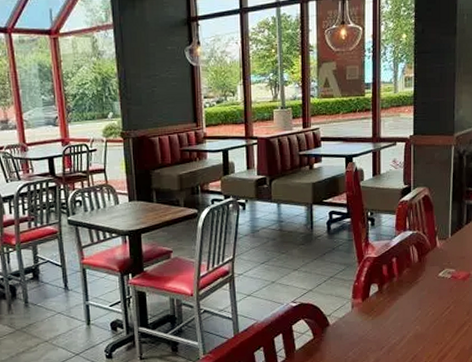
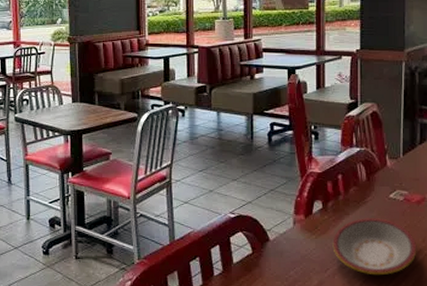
plate: none [387,295,462,349] -> present [332,217,417,276]

